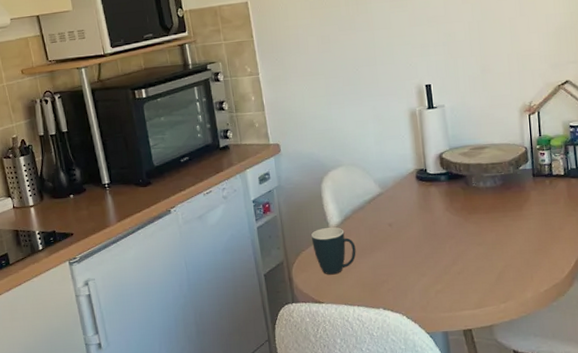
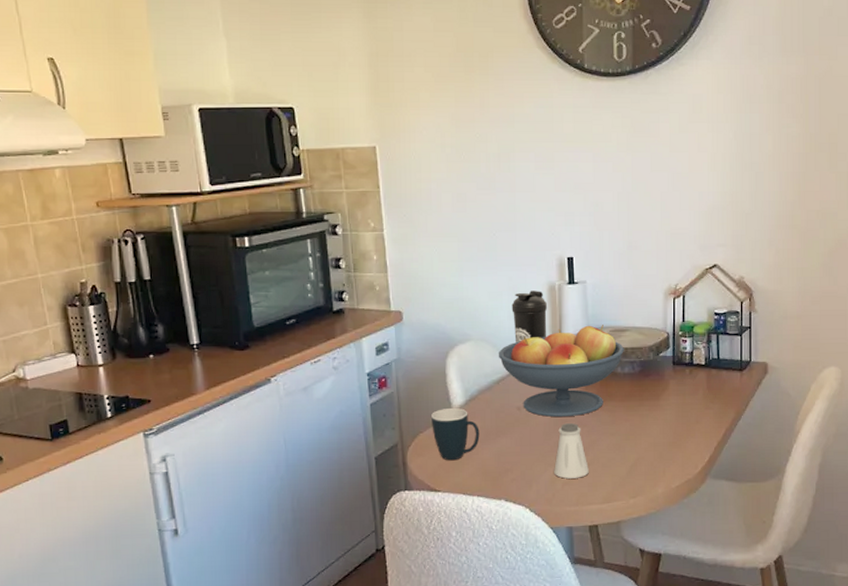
fruit bowl: none [368,144,485,231] -> present [499,325,624,418]
water bottle: none [377,117,412,166] -> present [511,291,547,344]
saltshaker: none [426,236,460,287] -> present [554,423,589,479]

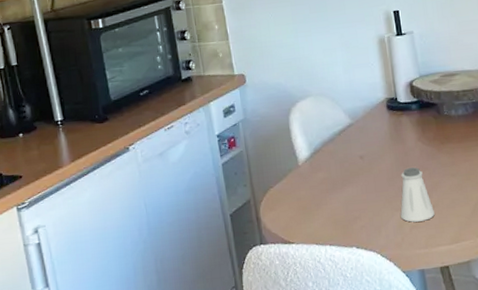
mug: present [431,408,480,461] -> none [280,161,327,213]
fruit bowl: present [499,325,624,418] -> none [338,71,456,163]
water bottle: present [511,291,547,344] -> none [345,44,382,96]

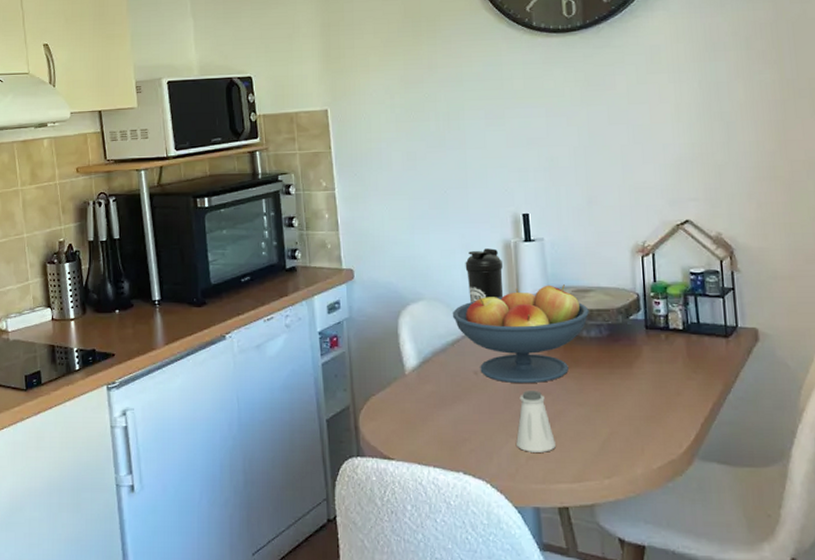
fruit bowl: none [338,71,456,163] -> present [453,284,589,384]
water bottle: none [345,44,382,96] -> present [465,248,504,303]

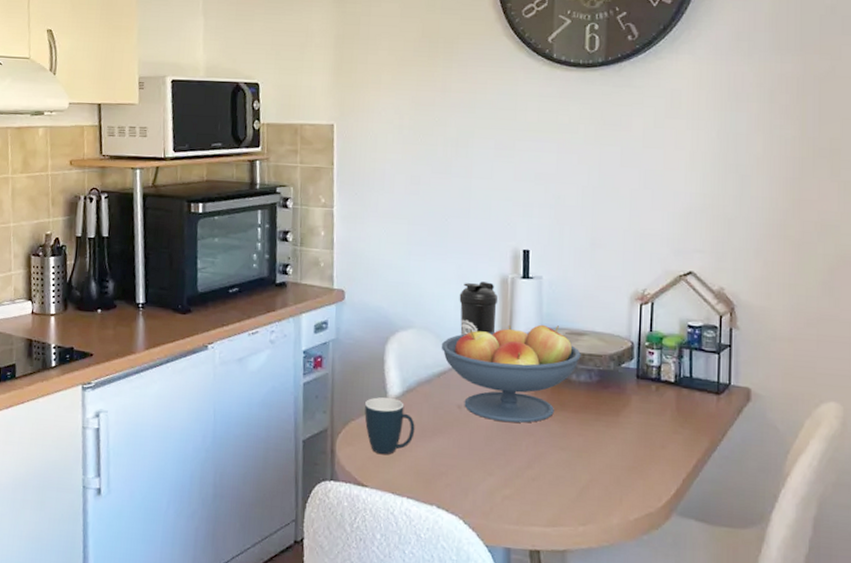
mug: none [384,371,435,427] -> present [364,397,415,455]
saltshaker: present [516,391,556,452] -> none [494,429,533,494]

